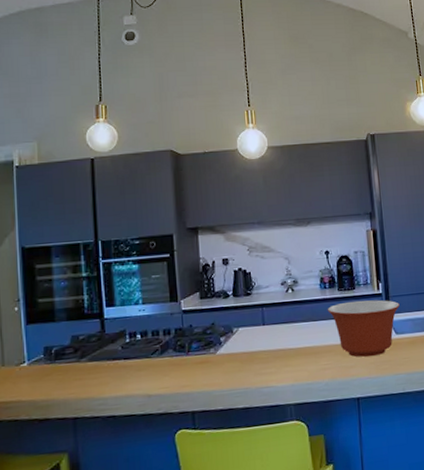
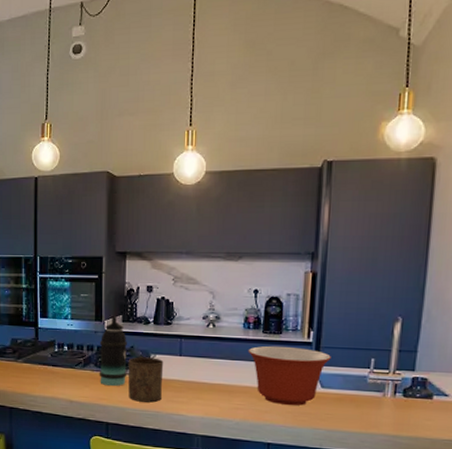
bottle: none [176,294,210,371] -> present [99,316,127,386]
cup: none [210,331,249,382] -> present [128,357,164,403]

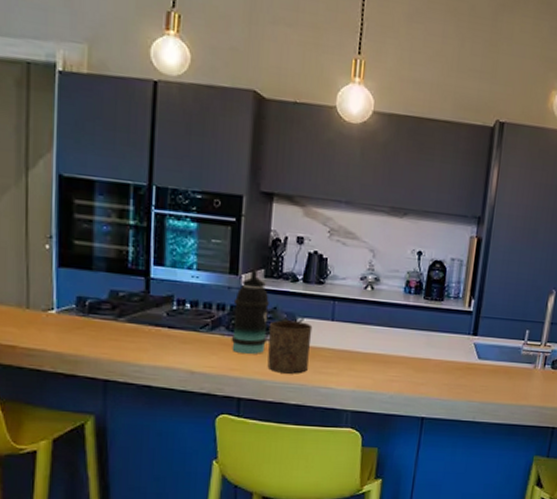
mixing bowl: present [248,345,331,406] -> none [407,313,490,377]

